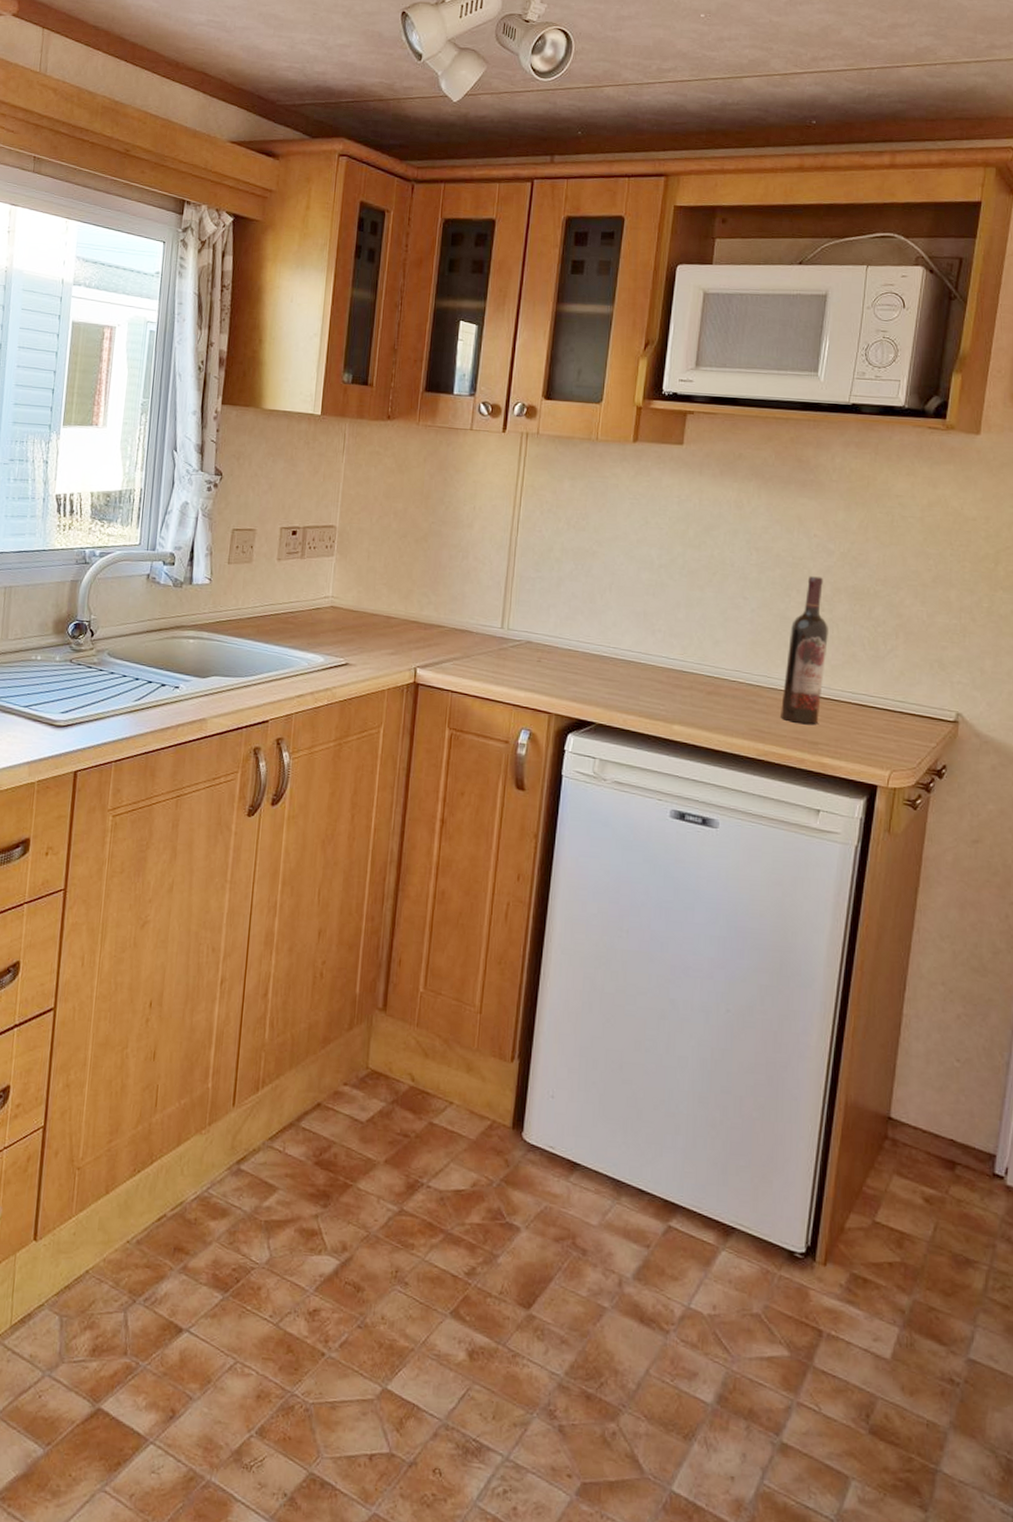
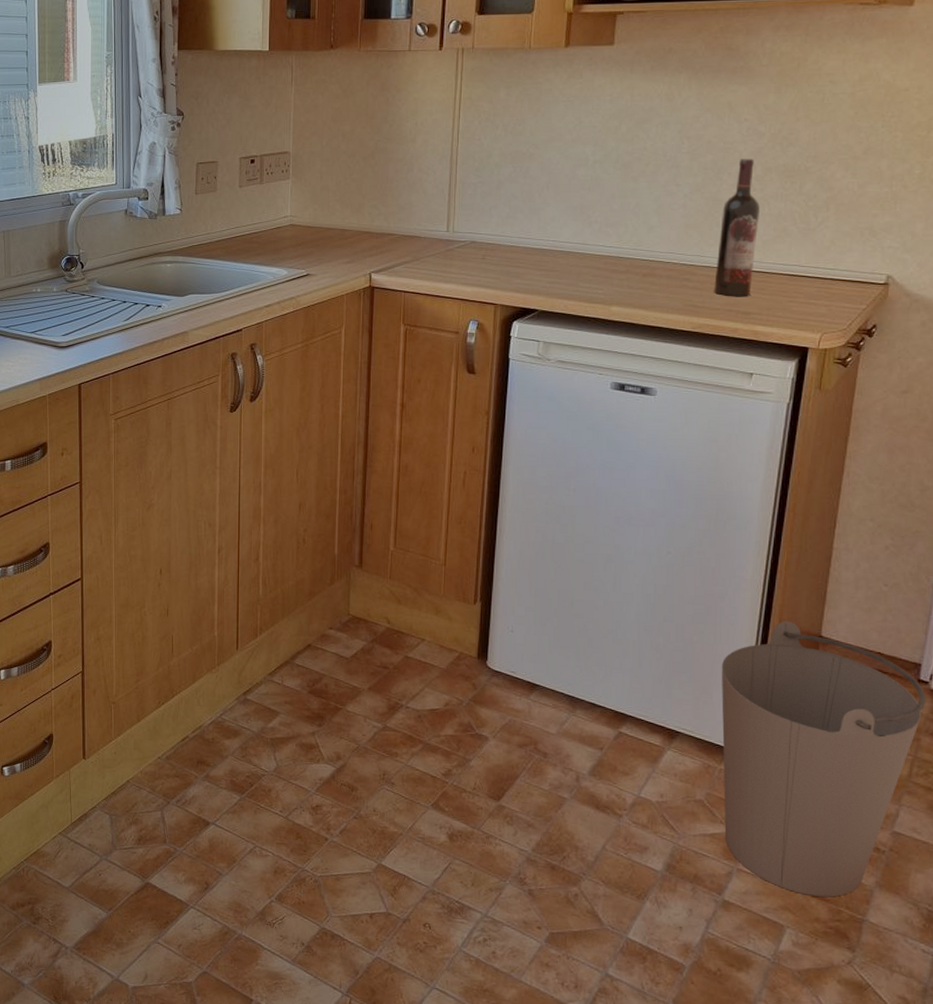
bucket: none [782,1098,1002,1441] -> present [721,621,926,897]

